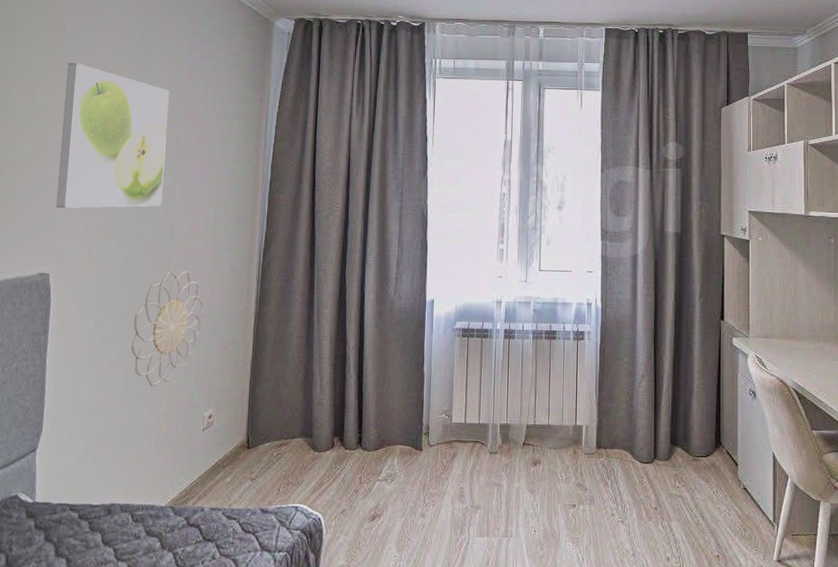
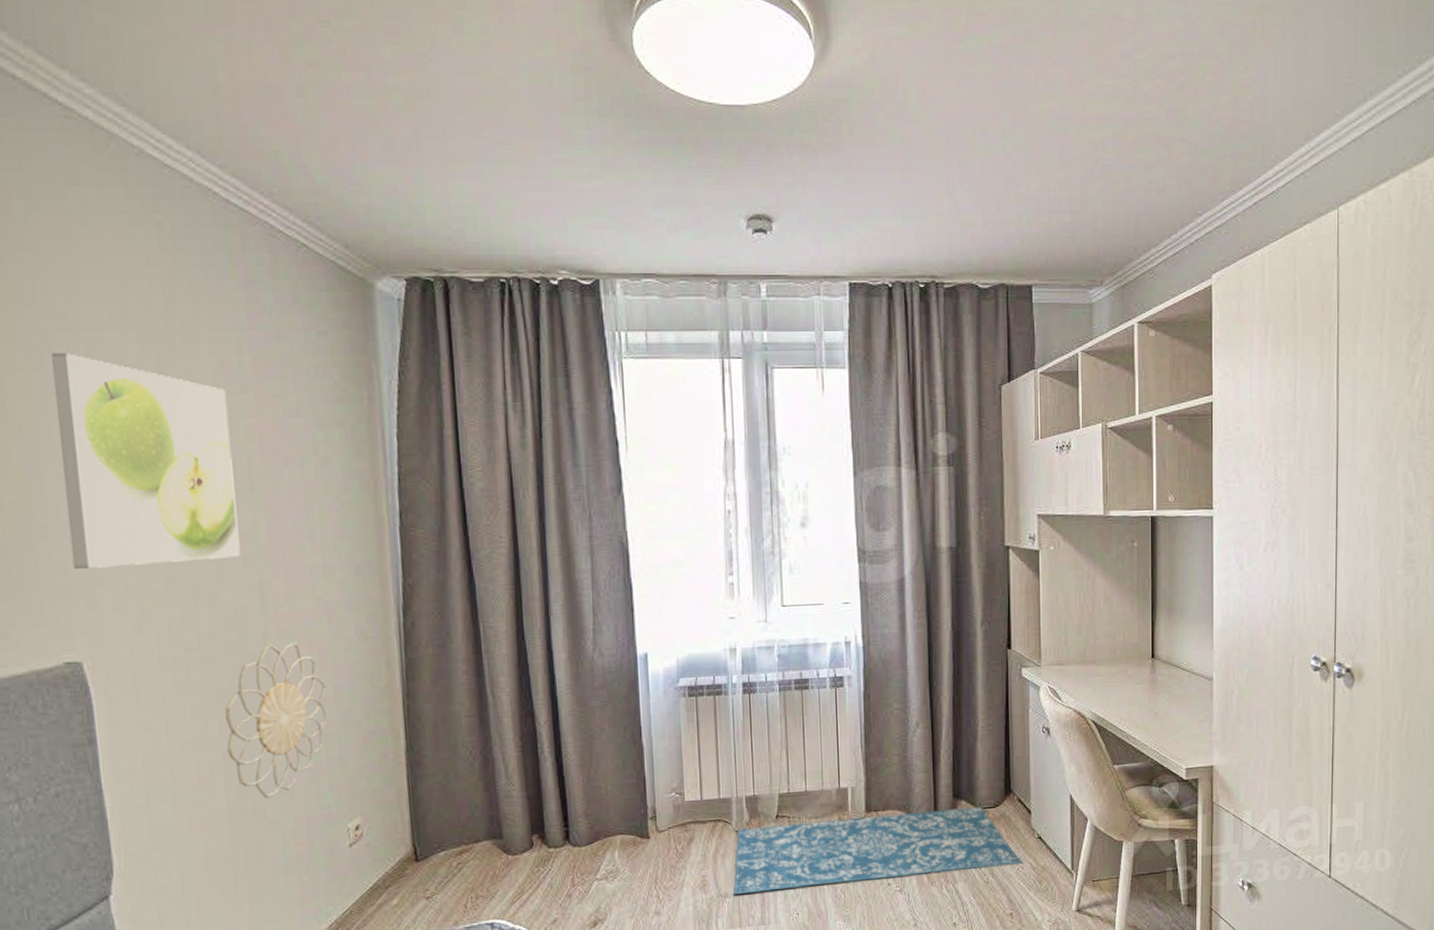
rug: none [484,451,730,511] -> present [733,806,1024,896]

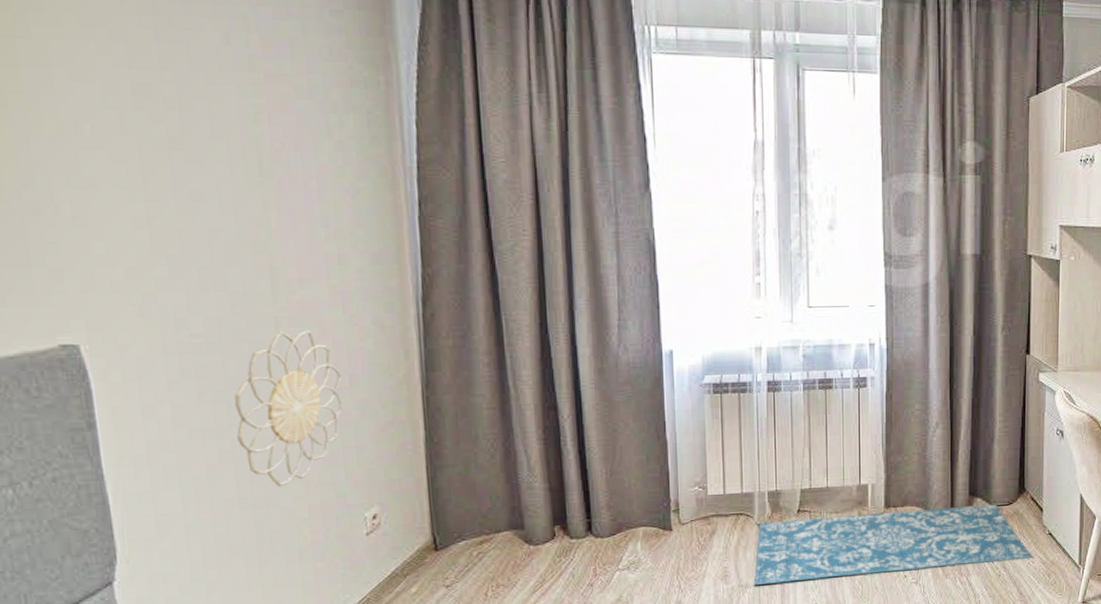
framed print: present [51,353,241,569] -> none [38,20,250,248]

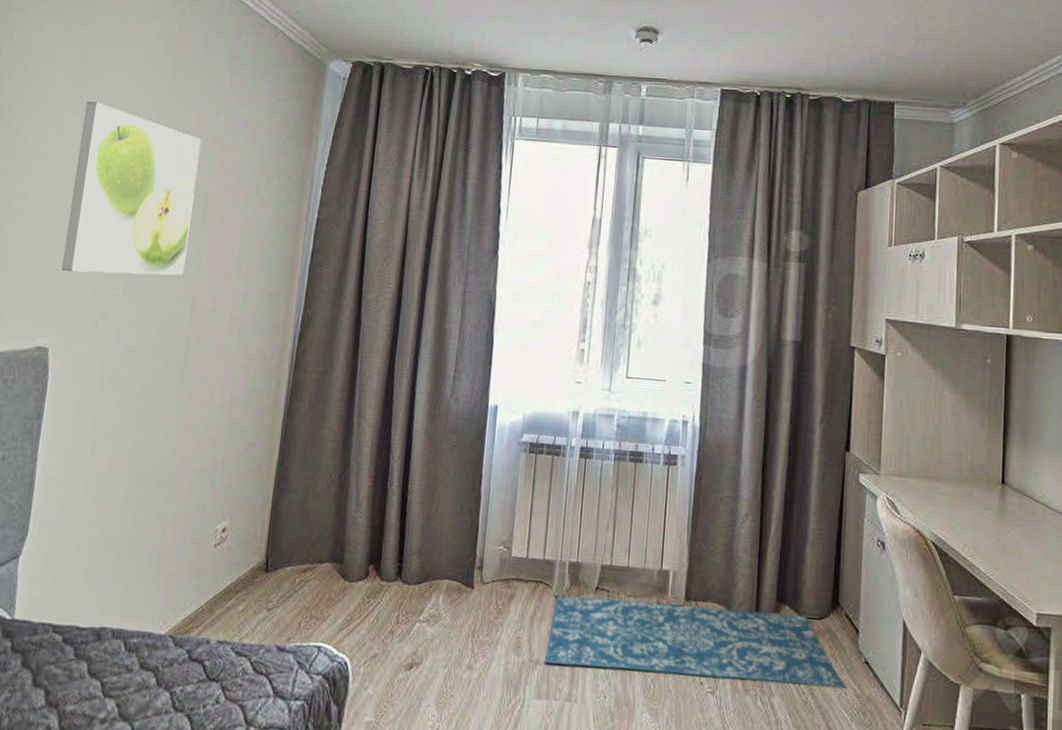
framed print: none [38,20,250,248] -> present [61,101,201,276]
decorative wall piece: present [234,330,343,487] -> none [137,352,226,490]

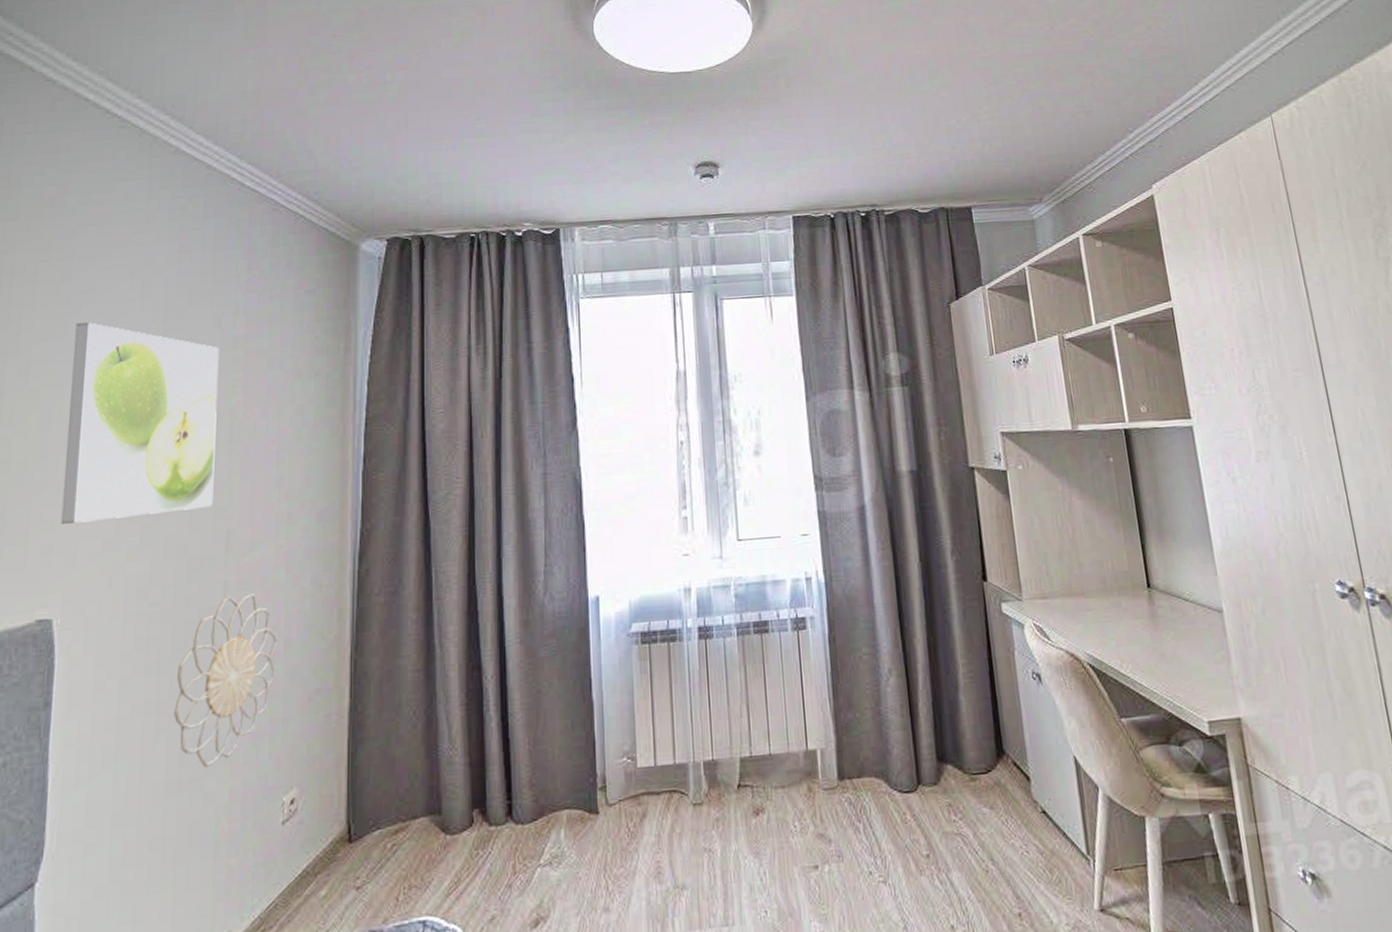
decorative wall piece: none [137,352,226,490] -> present [174,593,278,768]
rug: present [545,594,847,689] -> none [692,772,1028,887]

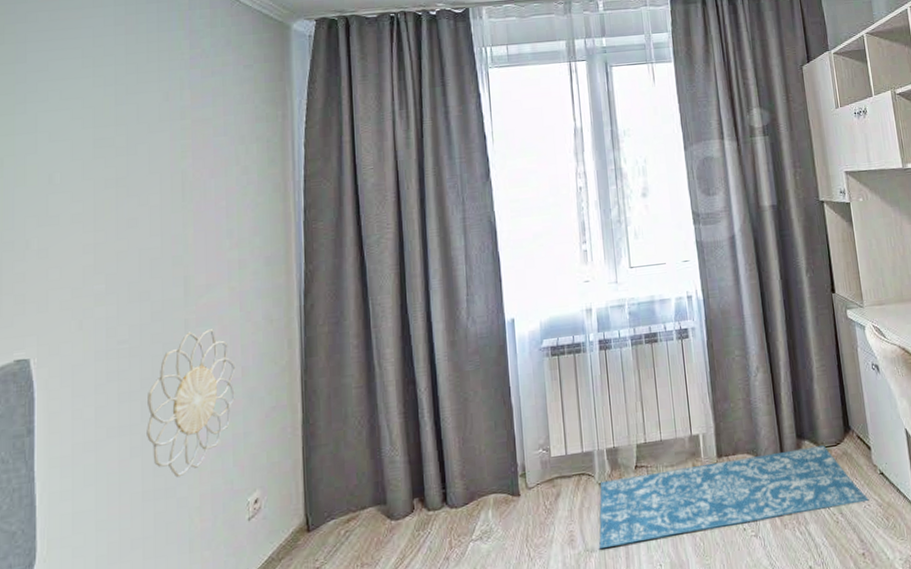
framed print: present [60,322,219,524] -> none [31,98,171,276]
rug: none [692,772,1028,887] -> present [599,445,870,550]

